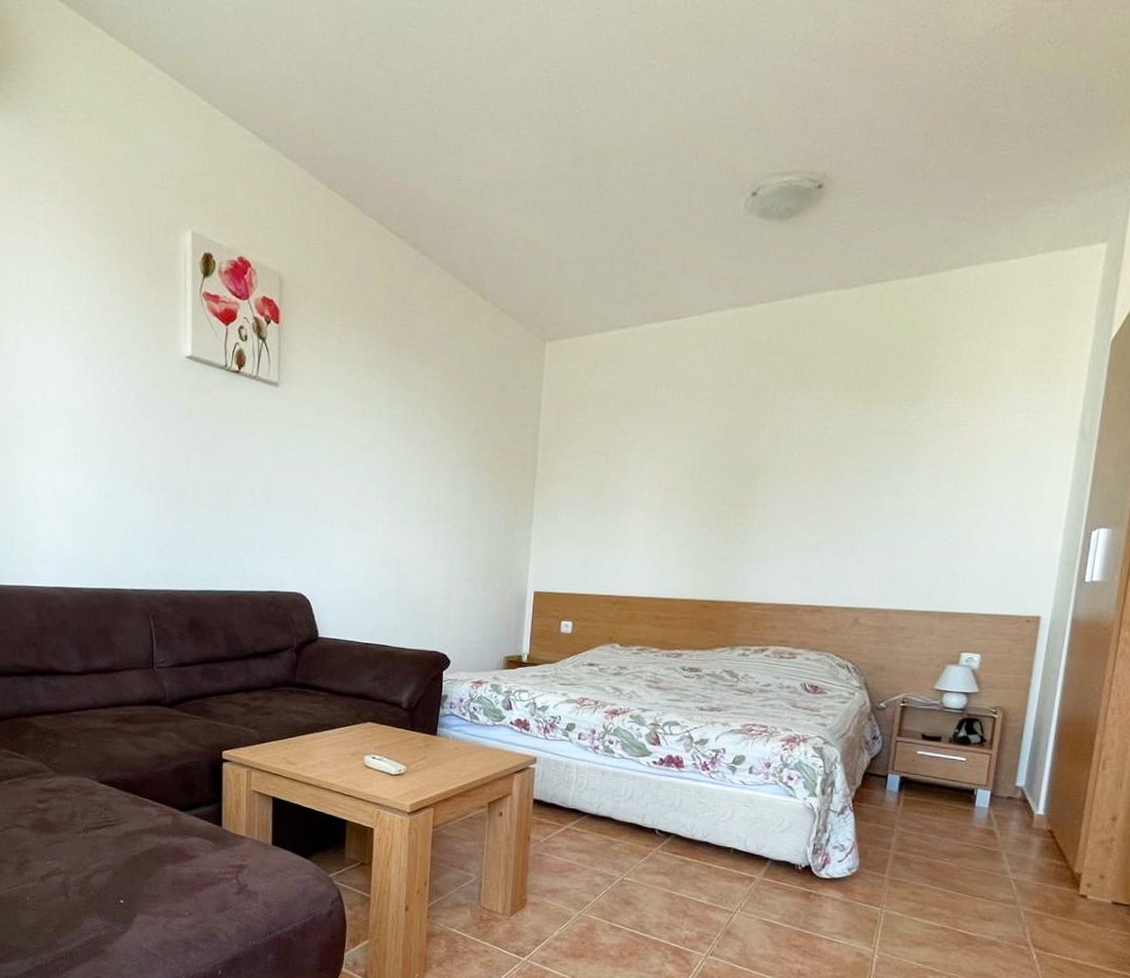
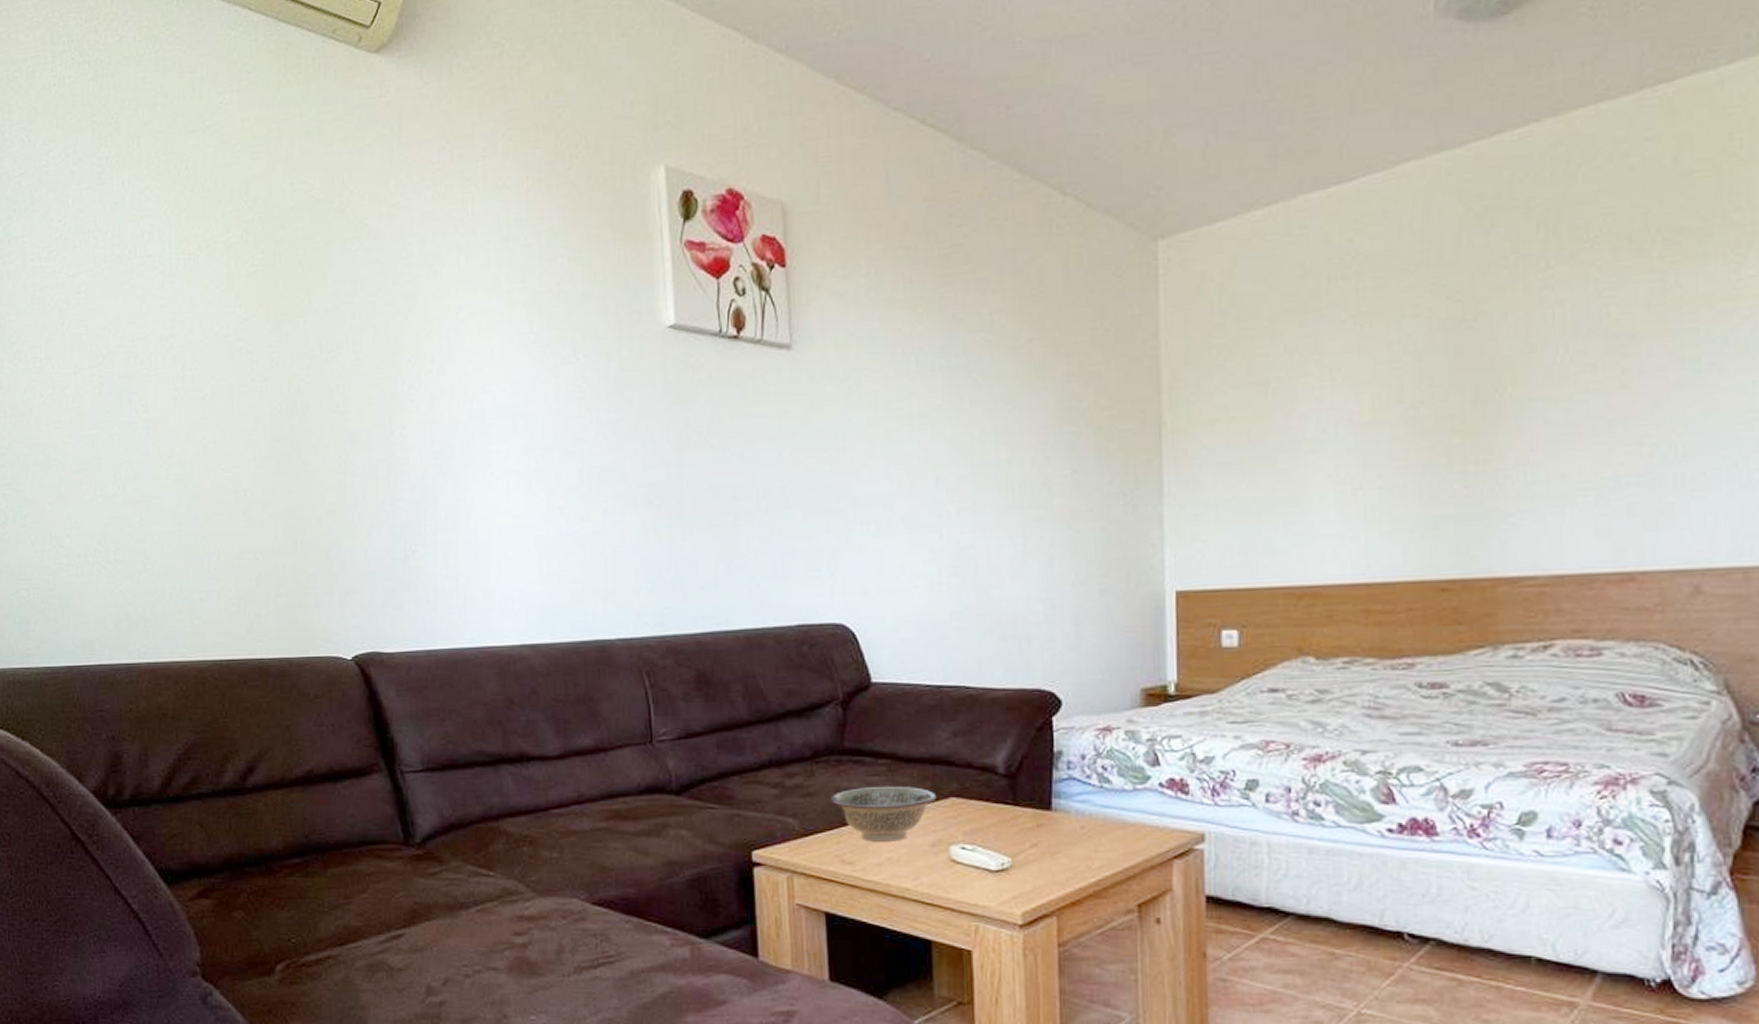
decorative bowl: none [281,710,358,751] -> present [829,785,937,842]

